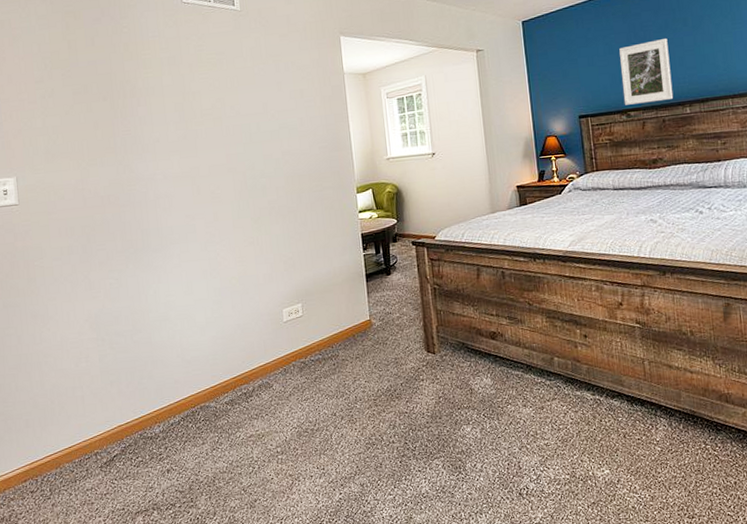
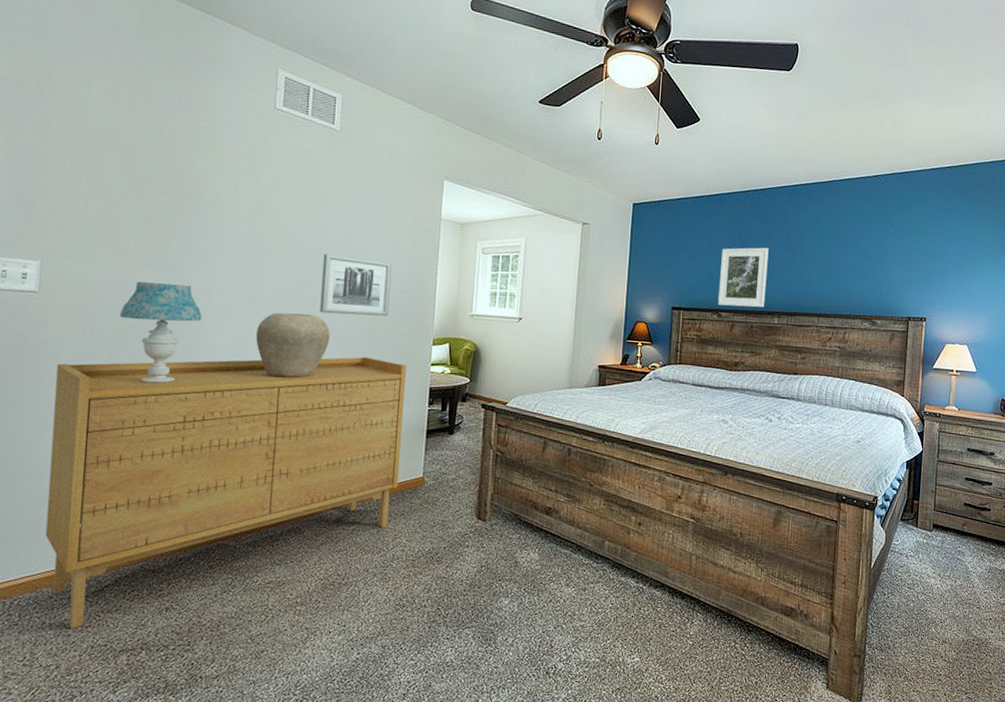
sideboard: none [44,214,349,498] -> present [45,356,407,629]
table lamp: none [85,176,153,270] -> present [119,281,202,384]
vase: none [200,184,265,246] -> present [256,312,330,378]
wall art: none [246,123,313,181] -> present [320,254,393,316]

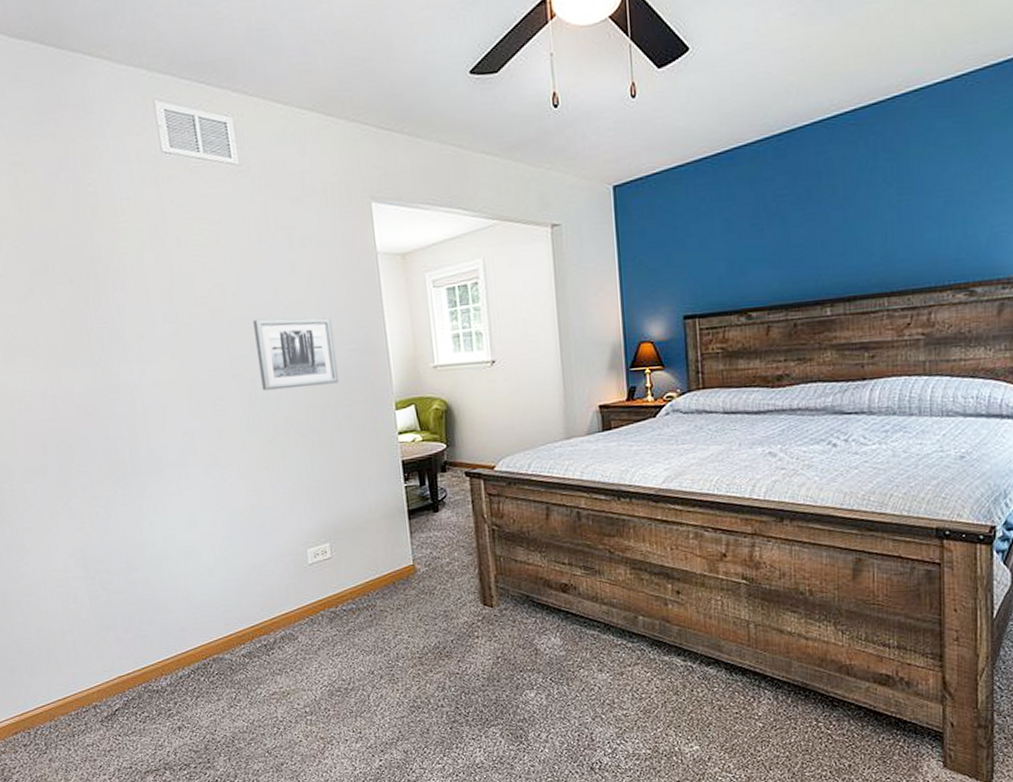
sideboard: present [45,356,407,629] -> none [14,434,388,754]
table lamp: present [119,281,202,384] -> none [59,382,142,497]
vase: present [256,312,330,378] -> none [200,394,281,471]
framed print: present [717,247,769,308] -> none [742,213,811,303]

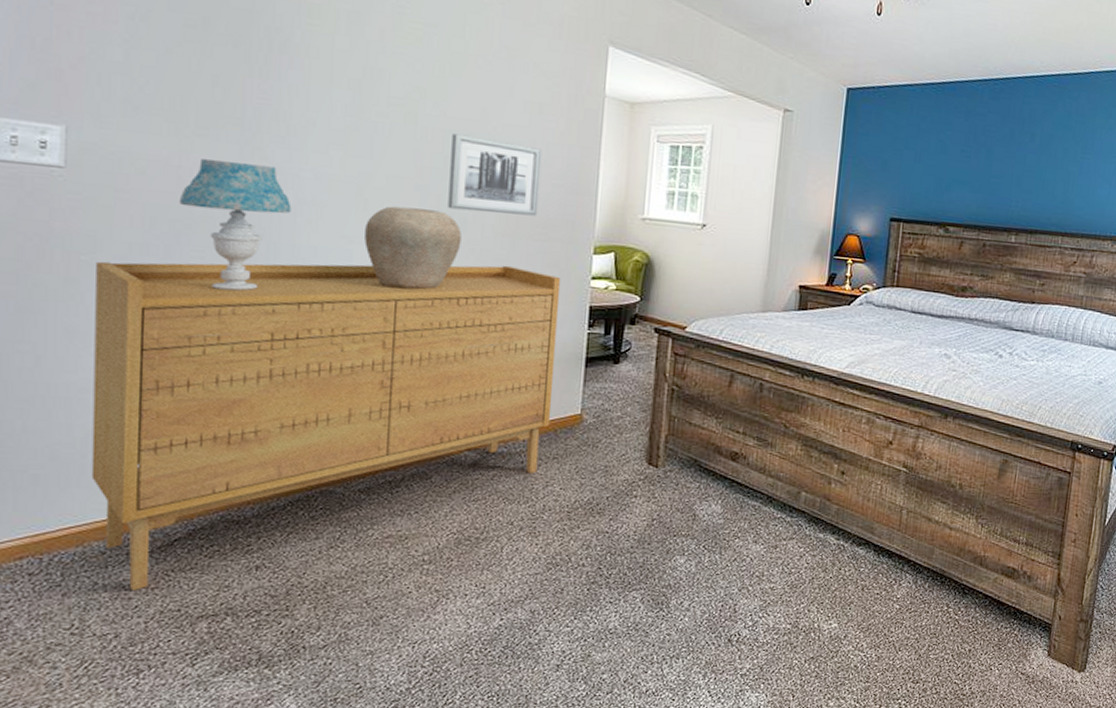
sideboard: none [14,434,388,754] -> present [91,261,561,591]
table lamp: none [59,382,142,497] -> present [178,158,292,291]
vase: none [200,394,281,471] -> present [364,206,462,289]

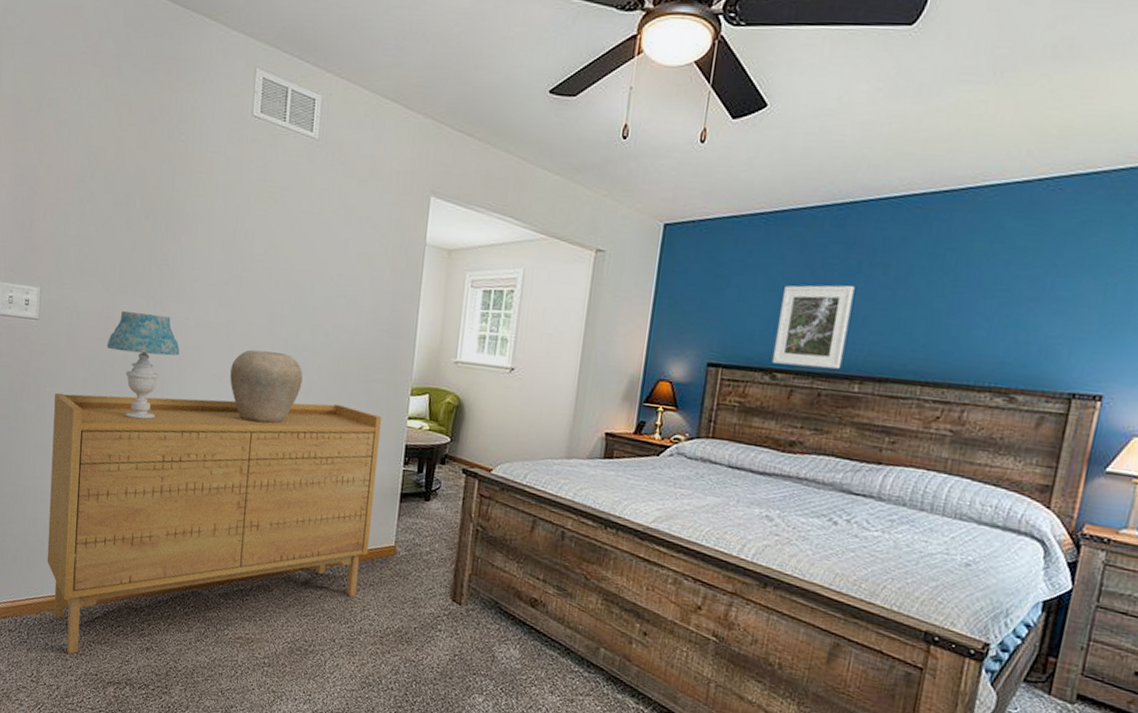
wall art: present [448,133,542,216] -> none [293,284,370,359]
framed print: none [945,148,1009,223] -> present [771,285,855,369]

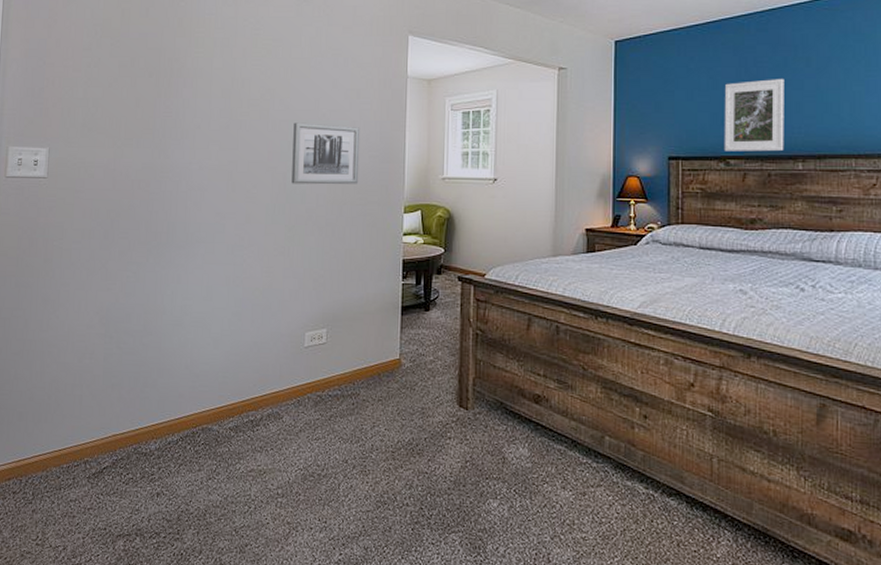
sideboard: present [47,392,382,655] -> none [53,228,379,511]
table lamp: present [106,310,180,420] -> none [113,161,184,263]
vase: present [230,349,303,423] -> none [233,186,302,253]
wall art: none [293,284,370,359] -> present [291,122,360,185]

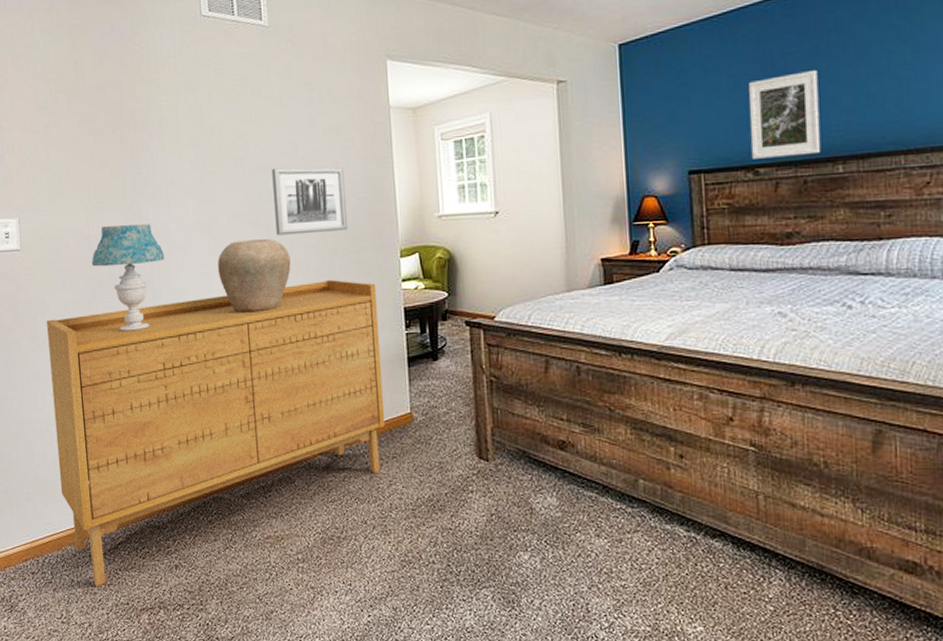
sideboard: none [53,228,379,511] -> present [47,279,386,587]
table lamp: none [113,161,184,263] -> present [91,224,165,332]
vase: none [233,186,302,253] -> present [218,239,291,313]

